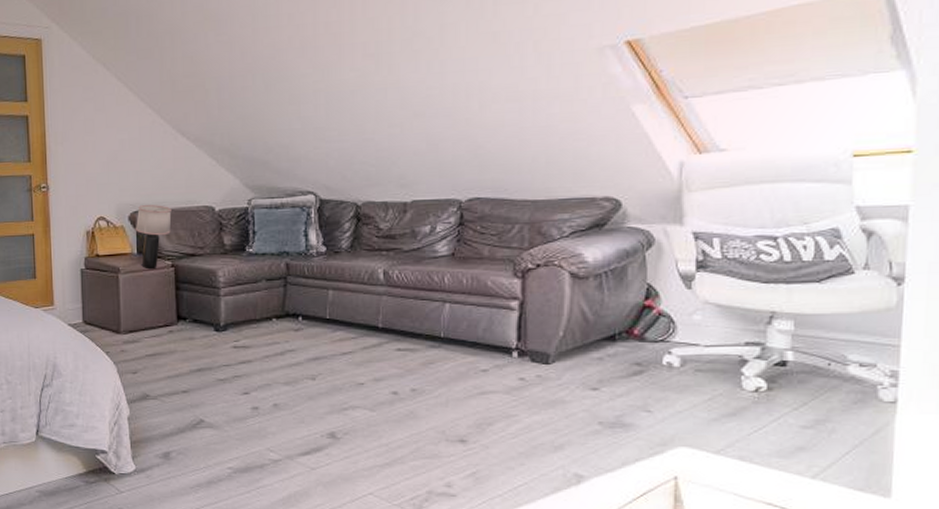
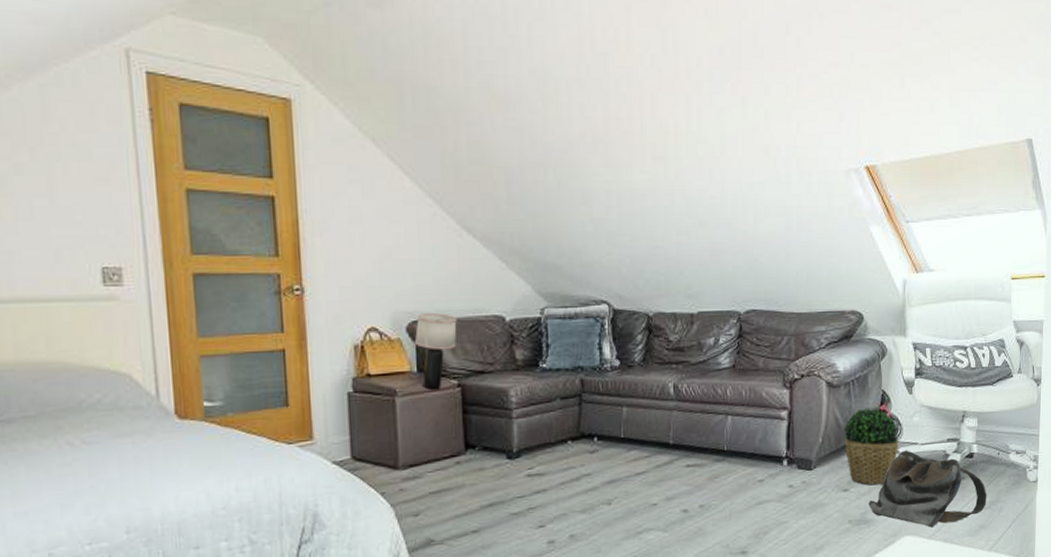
potted plant: none [592,302,671,387] -> present [843,408,898,486]
backpack: none [626,351,809,442] -> present [868,450,987,528]

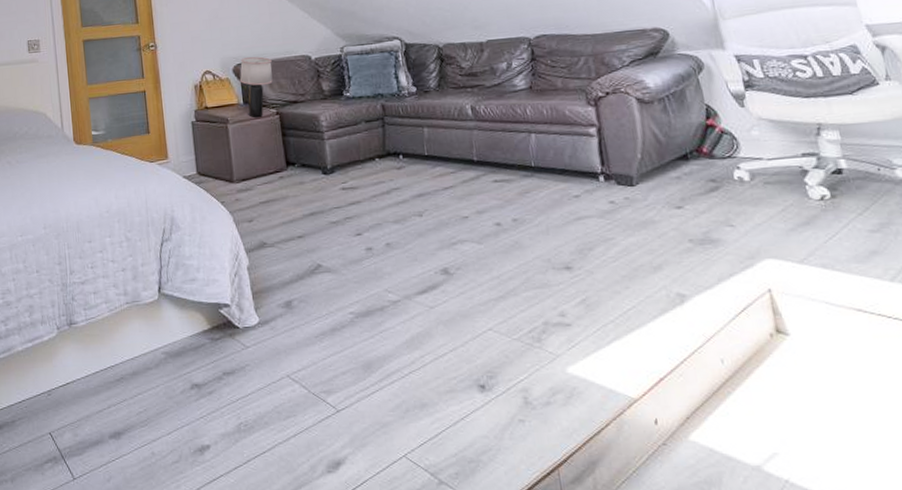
potted plant: present [843,408,898,486] -> none [664,123,739,203]
backpack: present [868,450,987,528] -> none [710,166,875,251]

